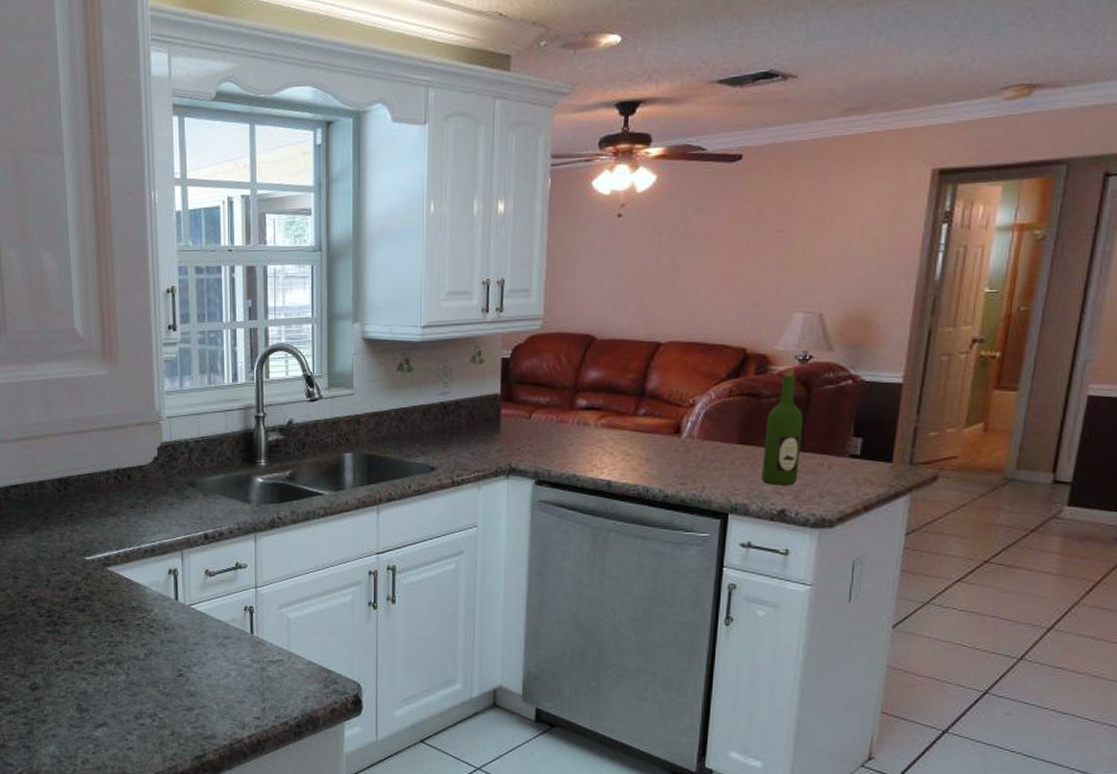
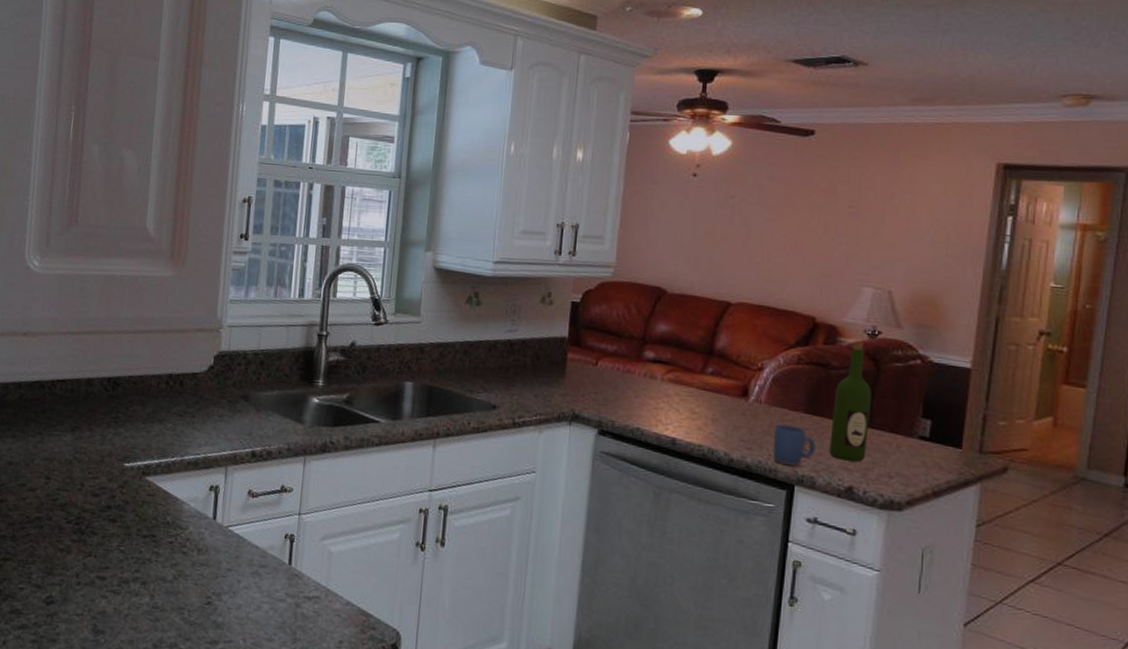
mug: none [706,456,748,496] -> present [773,423,816,466]

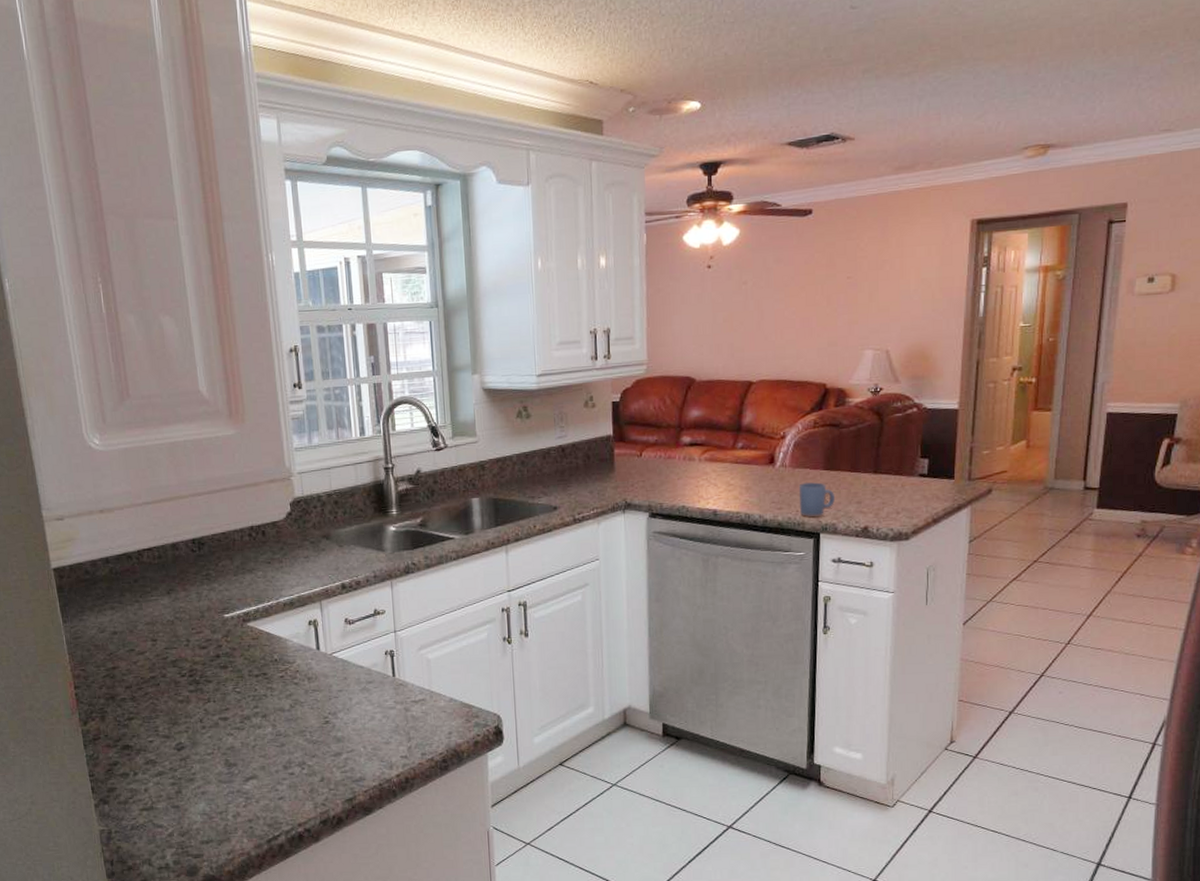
wine bottle: present [829,341,871,462] -> none [846,399,878,505]

